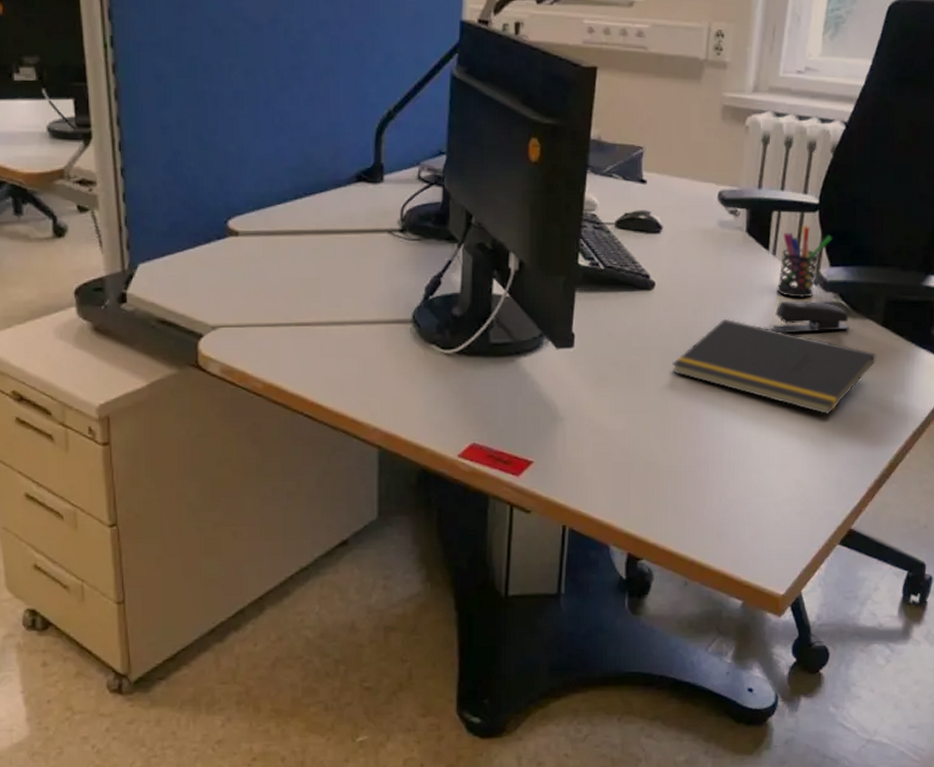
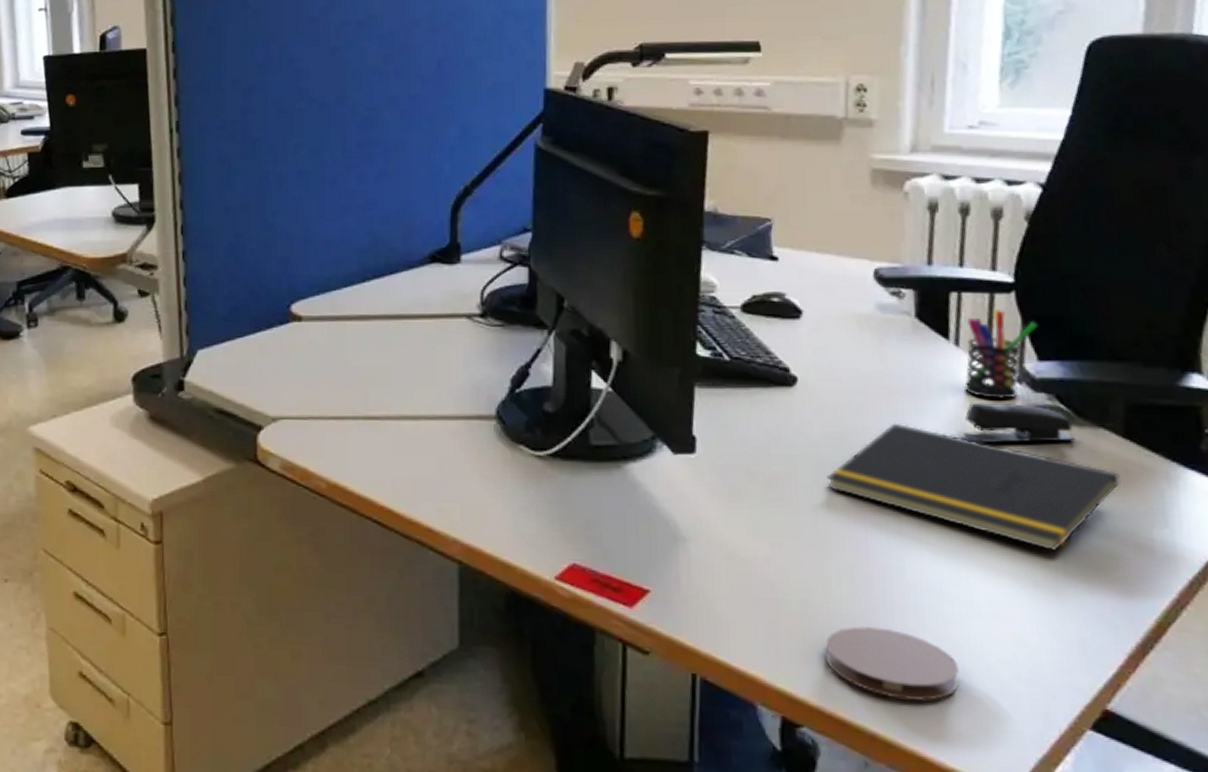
coaster: none [663,479,755,534] -> present [826,625,959,701]

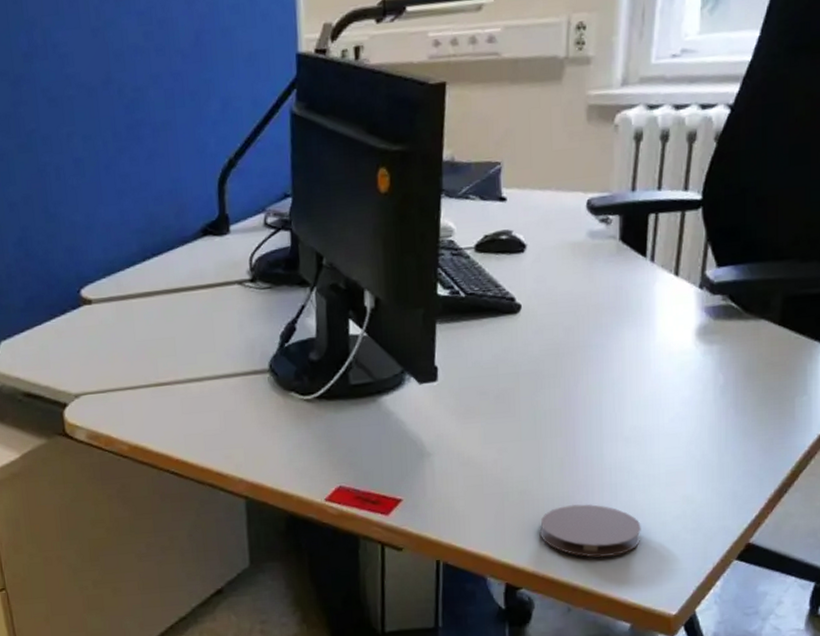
notepad: present [827,423,1120,552] -> none [544,334,773,427]
stapler: present [961,402,1075,444] -> none [652,306,741,344]
pen holder: present [964,308,1039,399] -> none [657,224,719,306]

